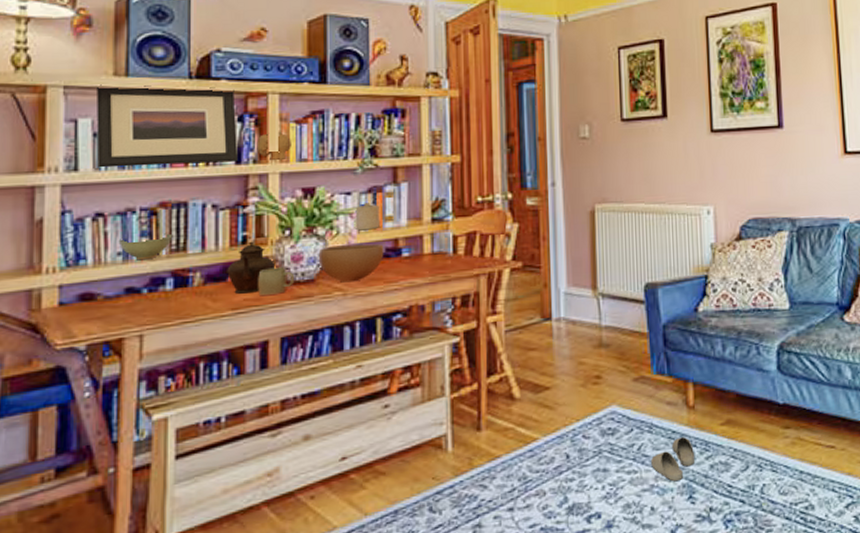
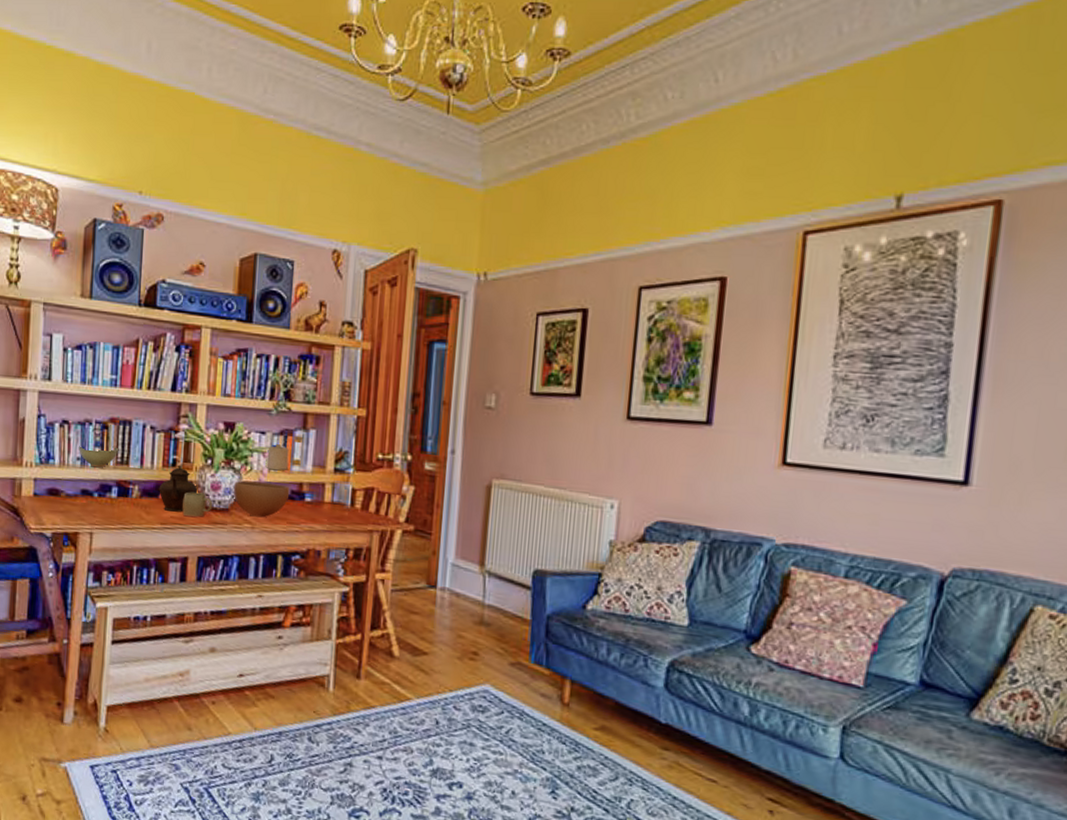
picture frame: present [95,84,237,168] -> none [65,304,175,389]
decorative figurine: present [256,133,291,161] -> none [189,366,218,394]
slippers: present [651,437,695,482] -> none [518,731,564,774]

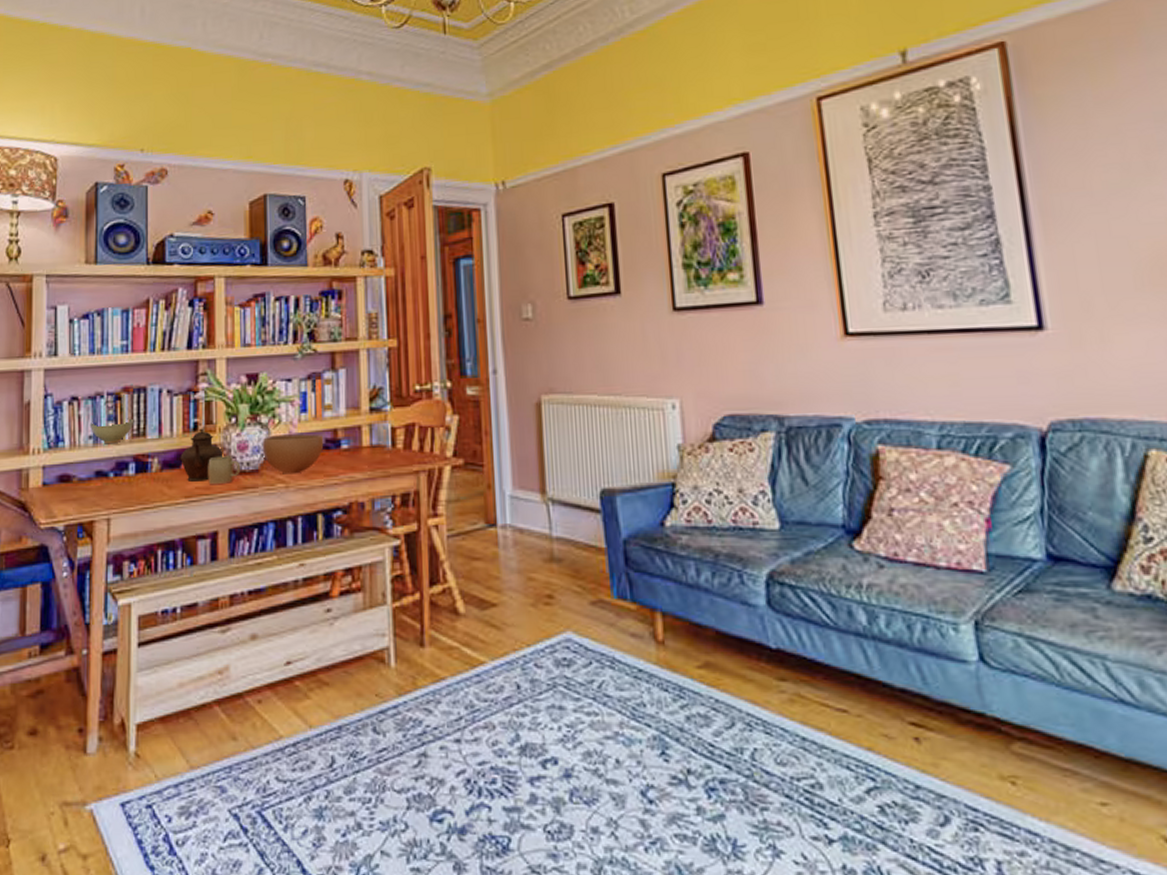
candle: present [266,443,289,471] -> none [296,389,319,420]

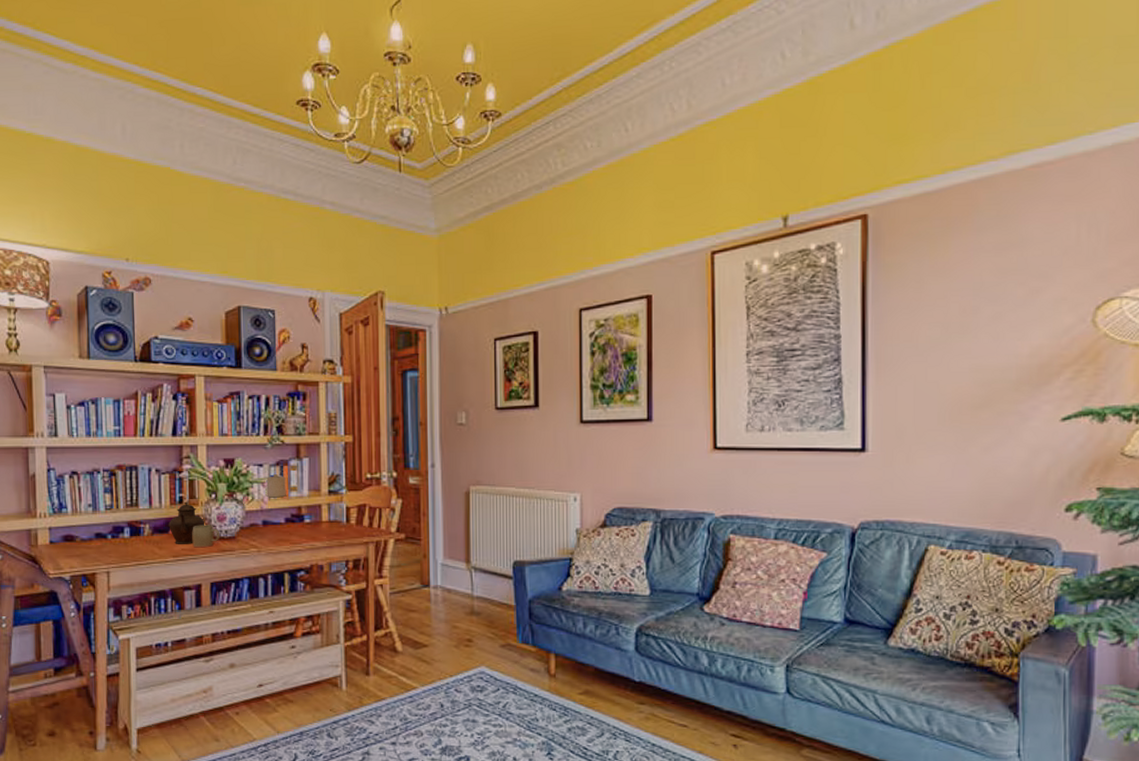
bowl: present [89,418,134,444] -> none [88,491,128,512]
bowl: present [262,434,324,474] -> none [238,510,290,541]
candle: none [296,389,319,420] -> present [266,473,286,498]

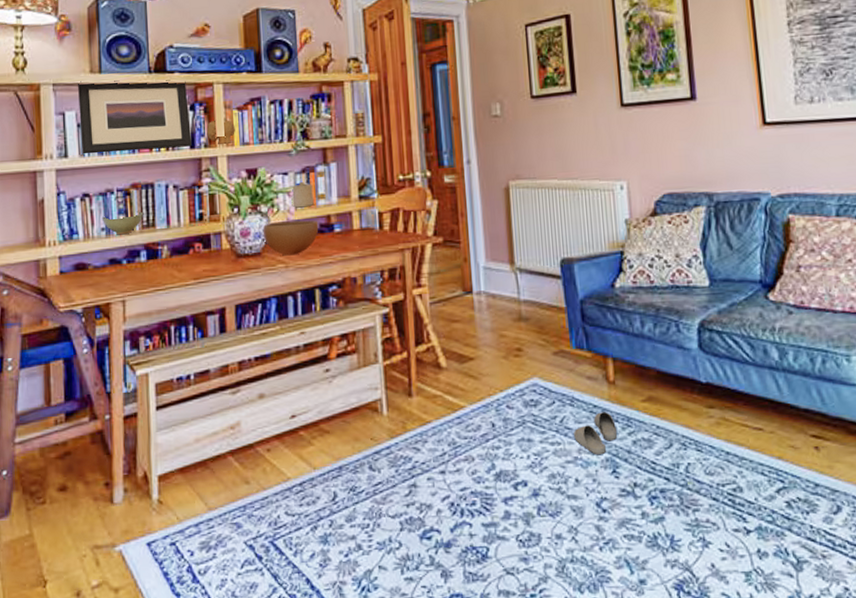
picture frame: none [66,365,174,435] -> present [77,80,192,155]
bowl: none [88,491,128,512] -> present [101,211,144,235]
teapot: present [168,501,205,544] -> none [188,218,228,265]
decorative figurine: none [188,411,215,435] -> present [206,120,235,145]
mug: present [192,525,220,548] -> none [214,241,244,268]
bowl: none [238,510,290,541] -> present [262,220,319,256]
slippers: none [515,701,555,739] -> present [574,412,618,456]

